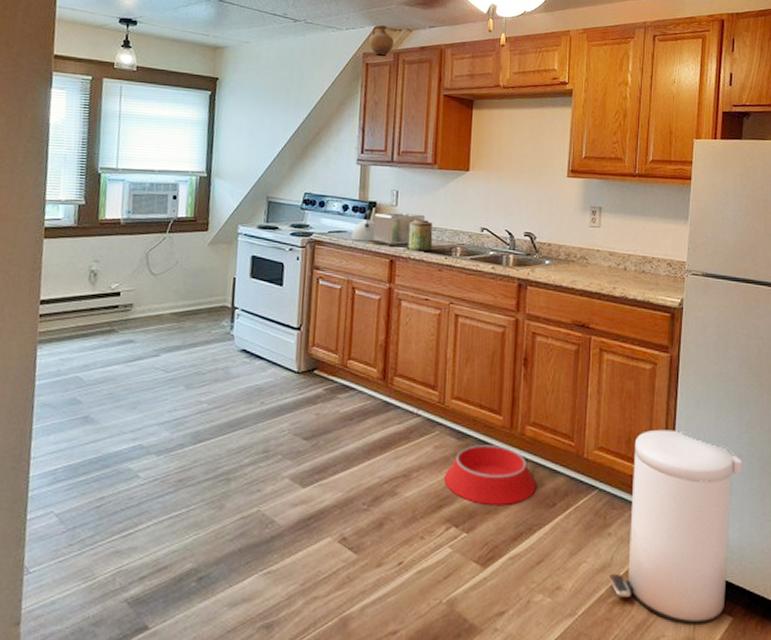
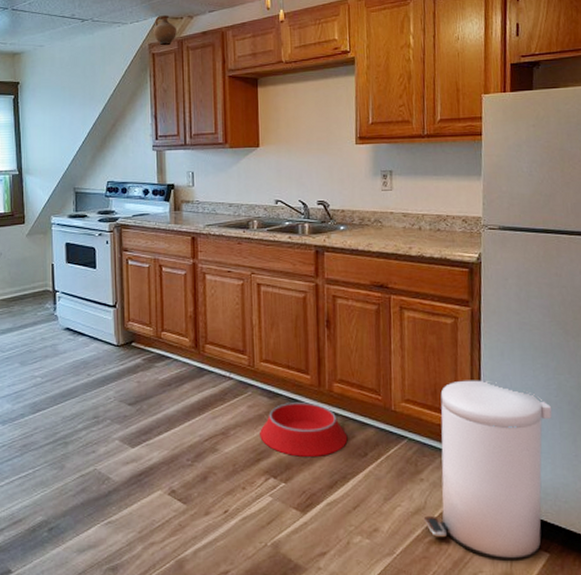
kettle: present [351,210,376,242] -> none [154,192,176,222]
toaster: present [373,212,426,247] -> none [173,191,222,225]
canister: present [407,219,433,253] -> none [206,197,230,228]

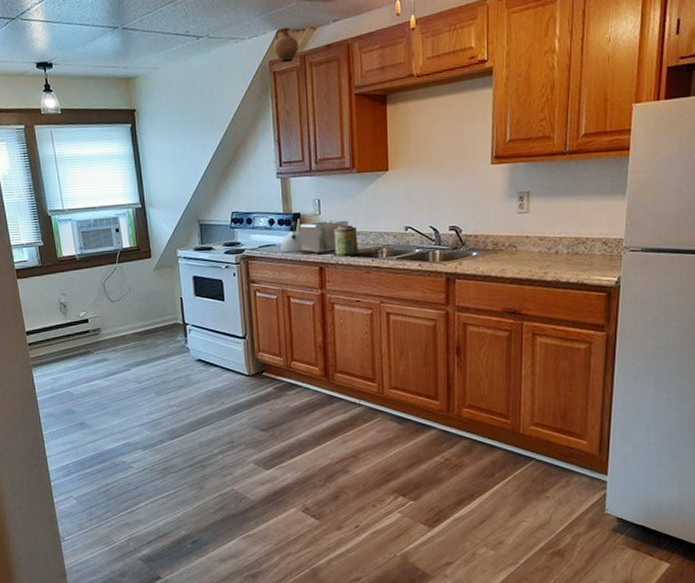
kettle: none [154,192,176,222] -> present [280,222,303,253]
toaster: none [173,191,222,225] -> present [299,219,349,255]
canister: none [206,197,230,228] -> present [334,225,359,258]
pet bowl: present [260,402,348,457] -> none [389,427,476,477]
pedal bin: present [423,380,552,562] -> none [547,403,684,571]

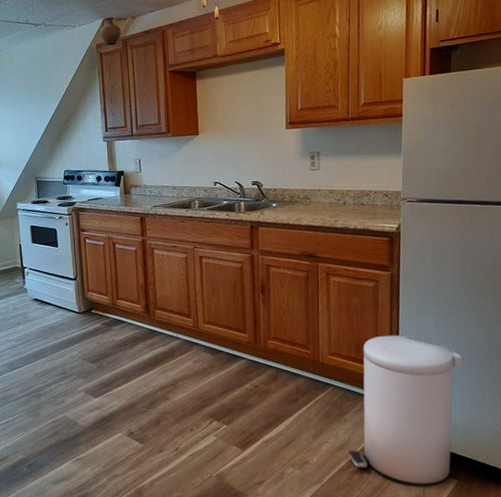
kettle: present [280,222,303,253] -> none [106,178,126,205]
toaster: present [299,219,349,255] -> none [122,176,166,207]
canister: present [334,225,359,258] -> none [152,181,174,209]
pedal bin: none [547,403,684,571] -> present [347,335,463,487]

